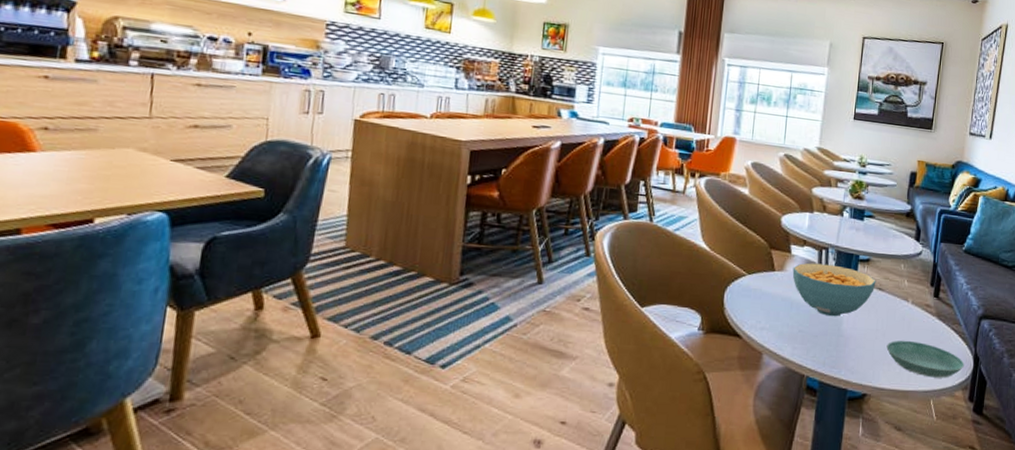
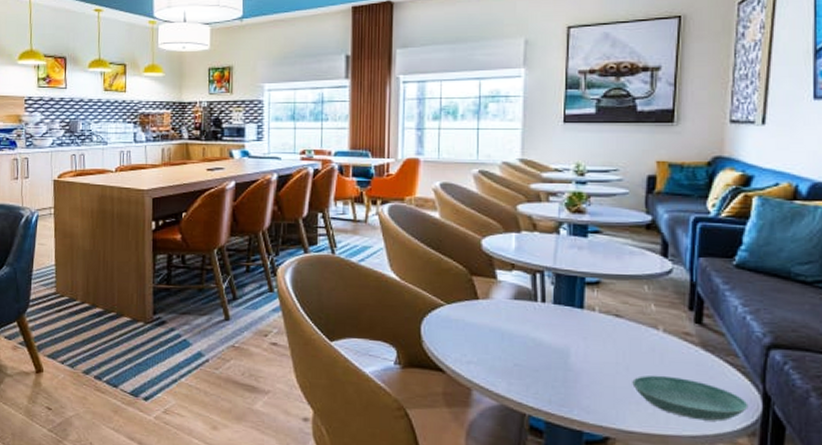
cereal bowl: present [792,263,876,317] -> none [500,288,611,349]

